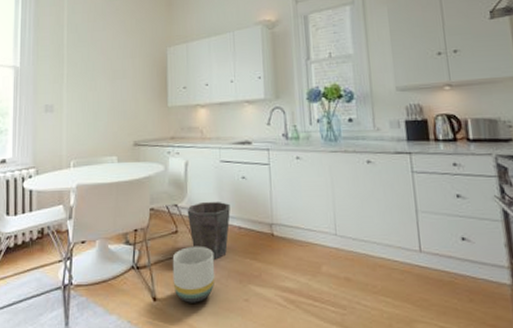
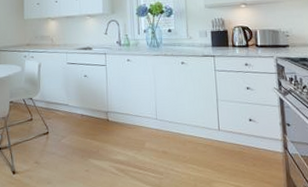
planter: present [172,245,215,303] -> none [28,130,63,175]
waste bin: present [187,201,230,260] -> none [40,94,75,141]

